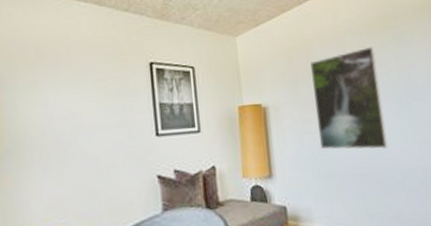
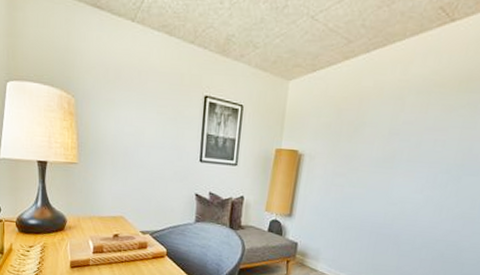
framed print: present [310,46,388,150] -> none [344,109,439,217]

